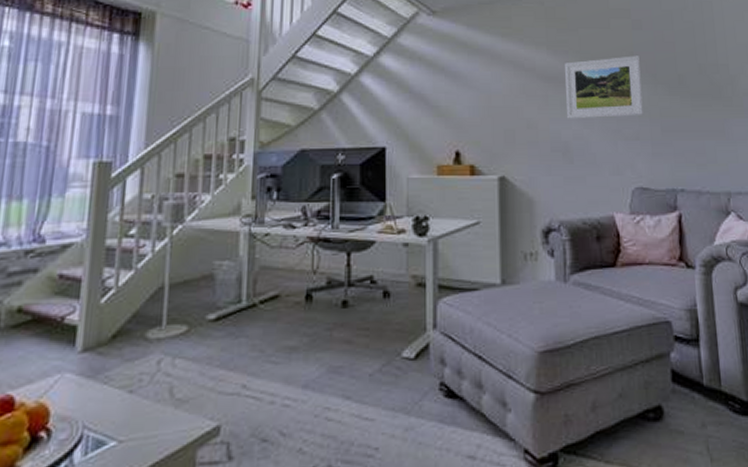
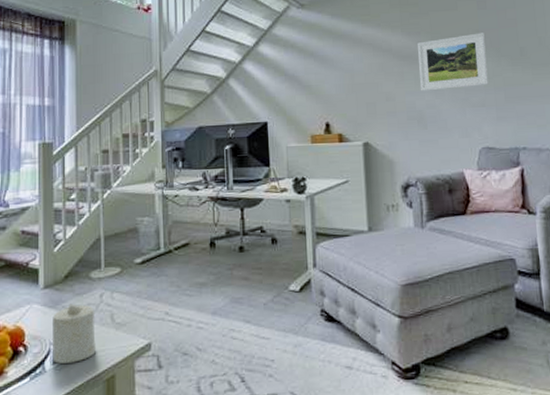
candle: none [85,372,148,454] -> present [53,303,96,364]

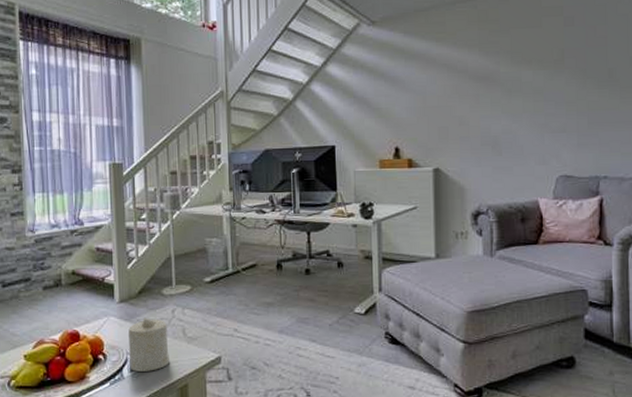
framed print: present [418,33,489,91] -> none [496,52,571,115]

